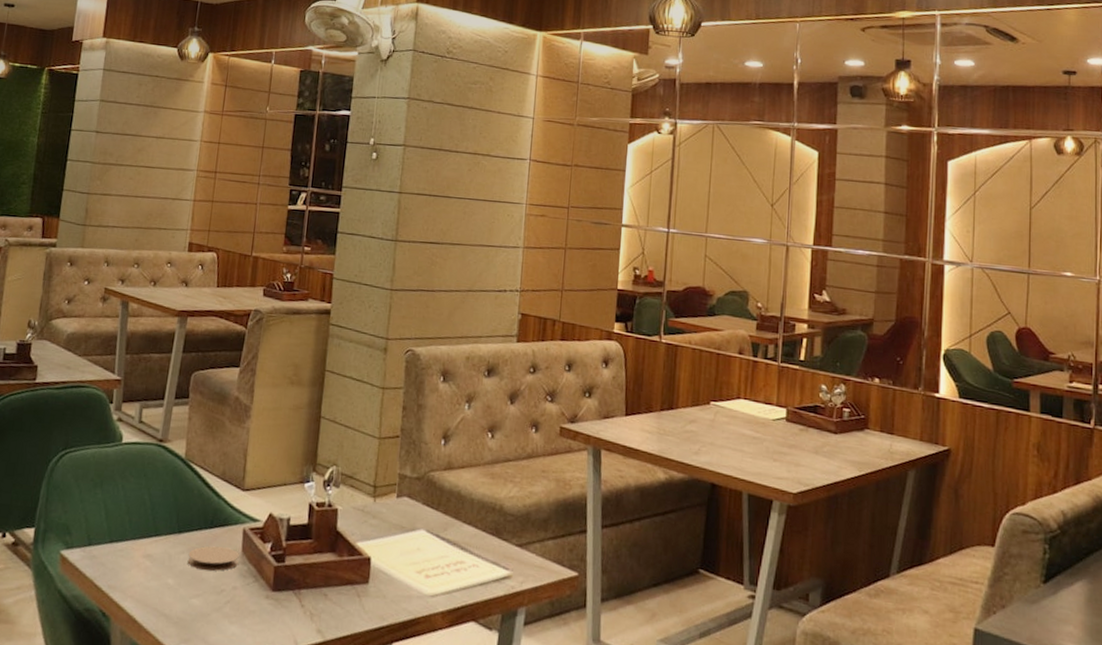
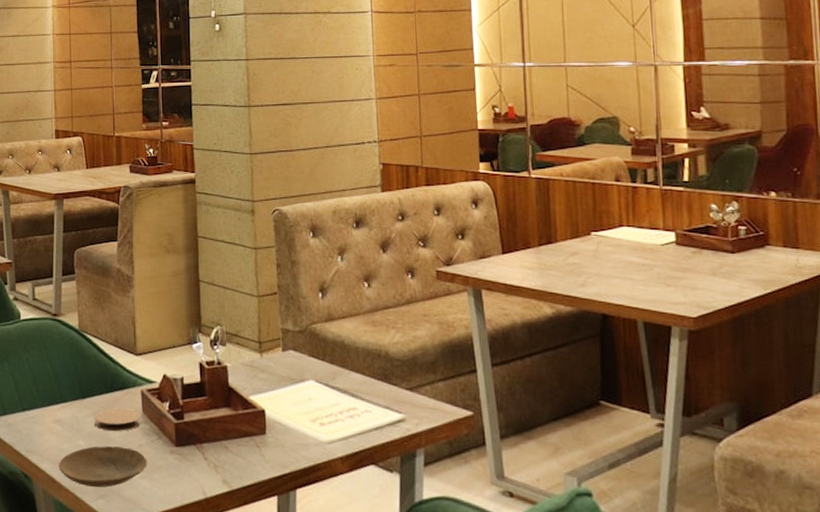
plate: none [142,586,240,631] -> present [59,446,147,488]

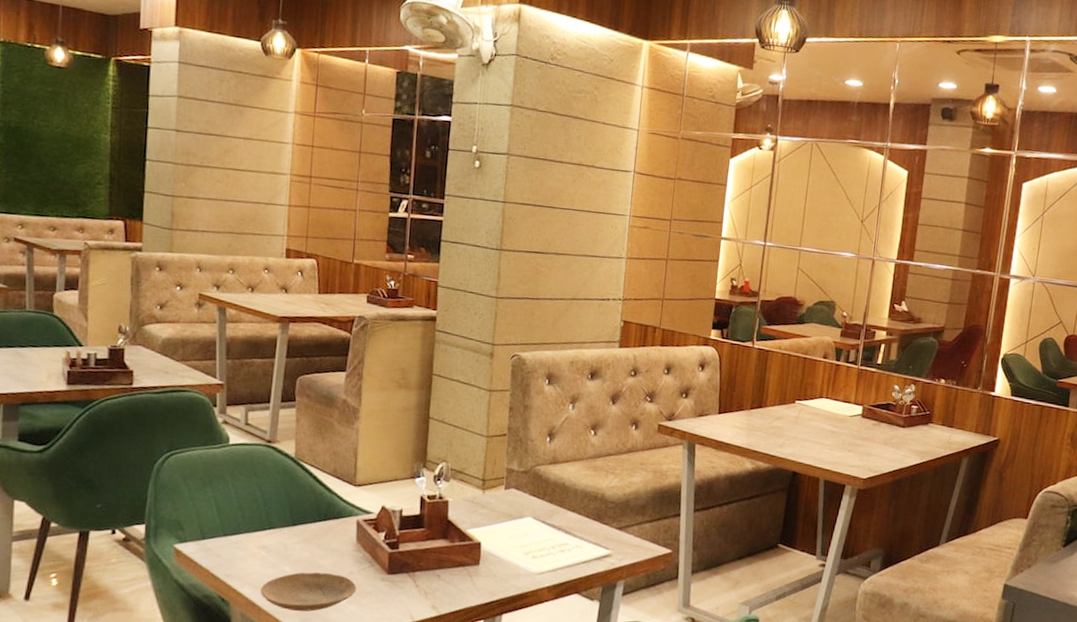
coaster: present [94,408,141,431] -> none [303,536,354,558]

